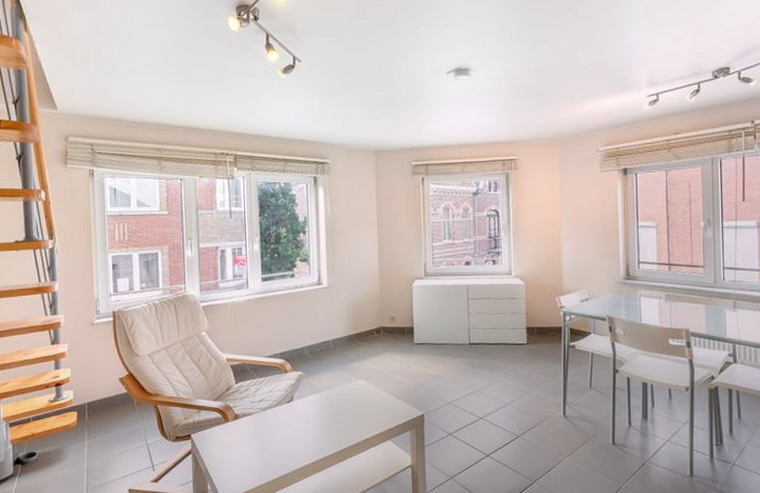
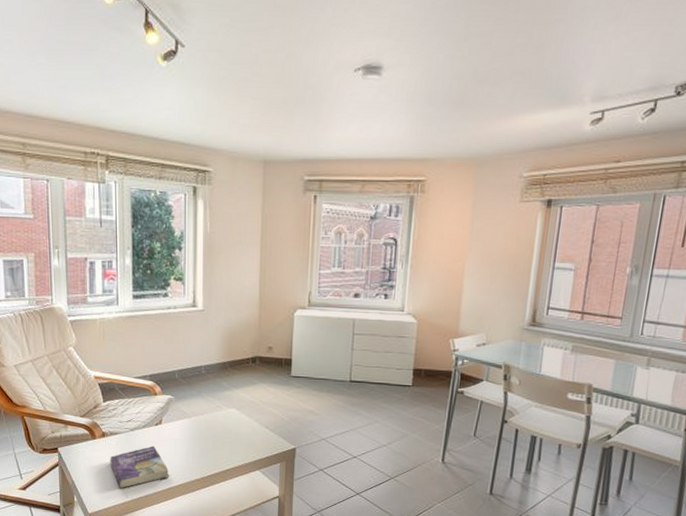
book: none [243,423,303,471] -> present [110,445,170,488]

